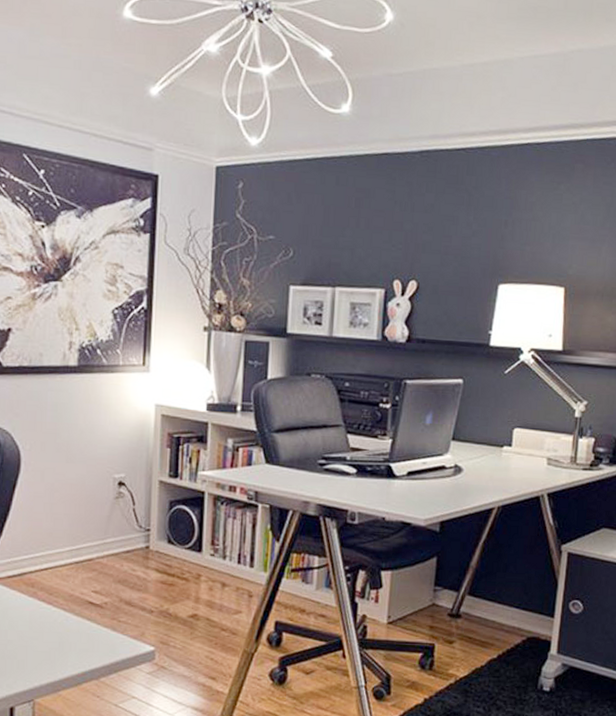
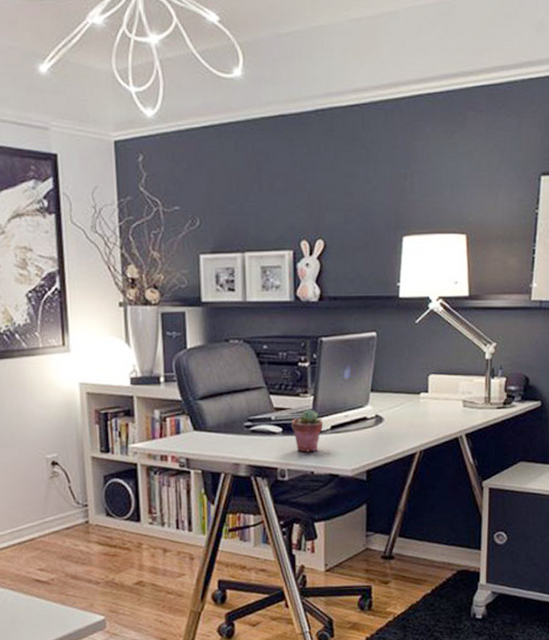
potted succulent: none [367,452,400,497] -> present [292,409,324,452]

